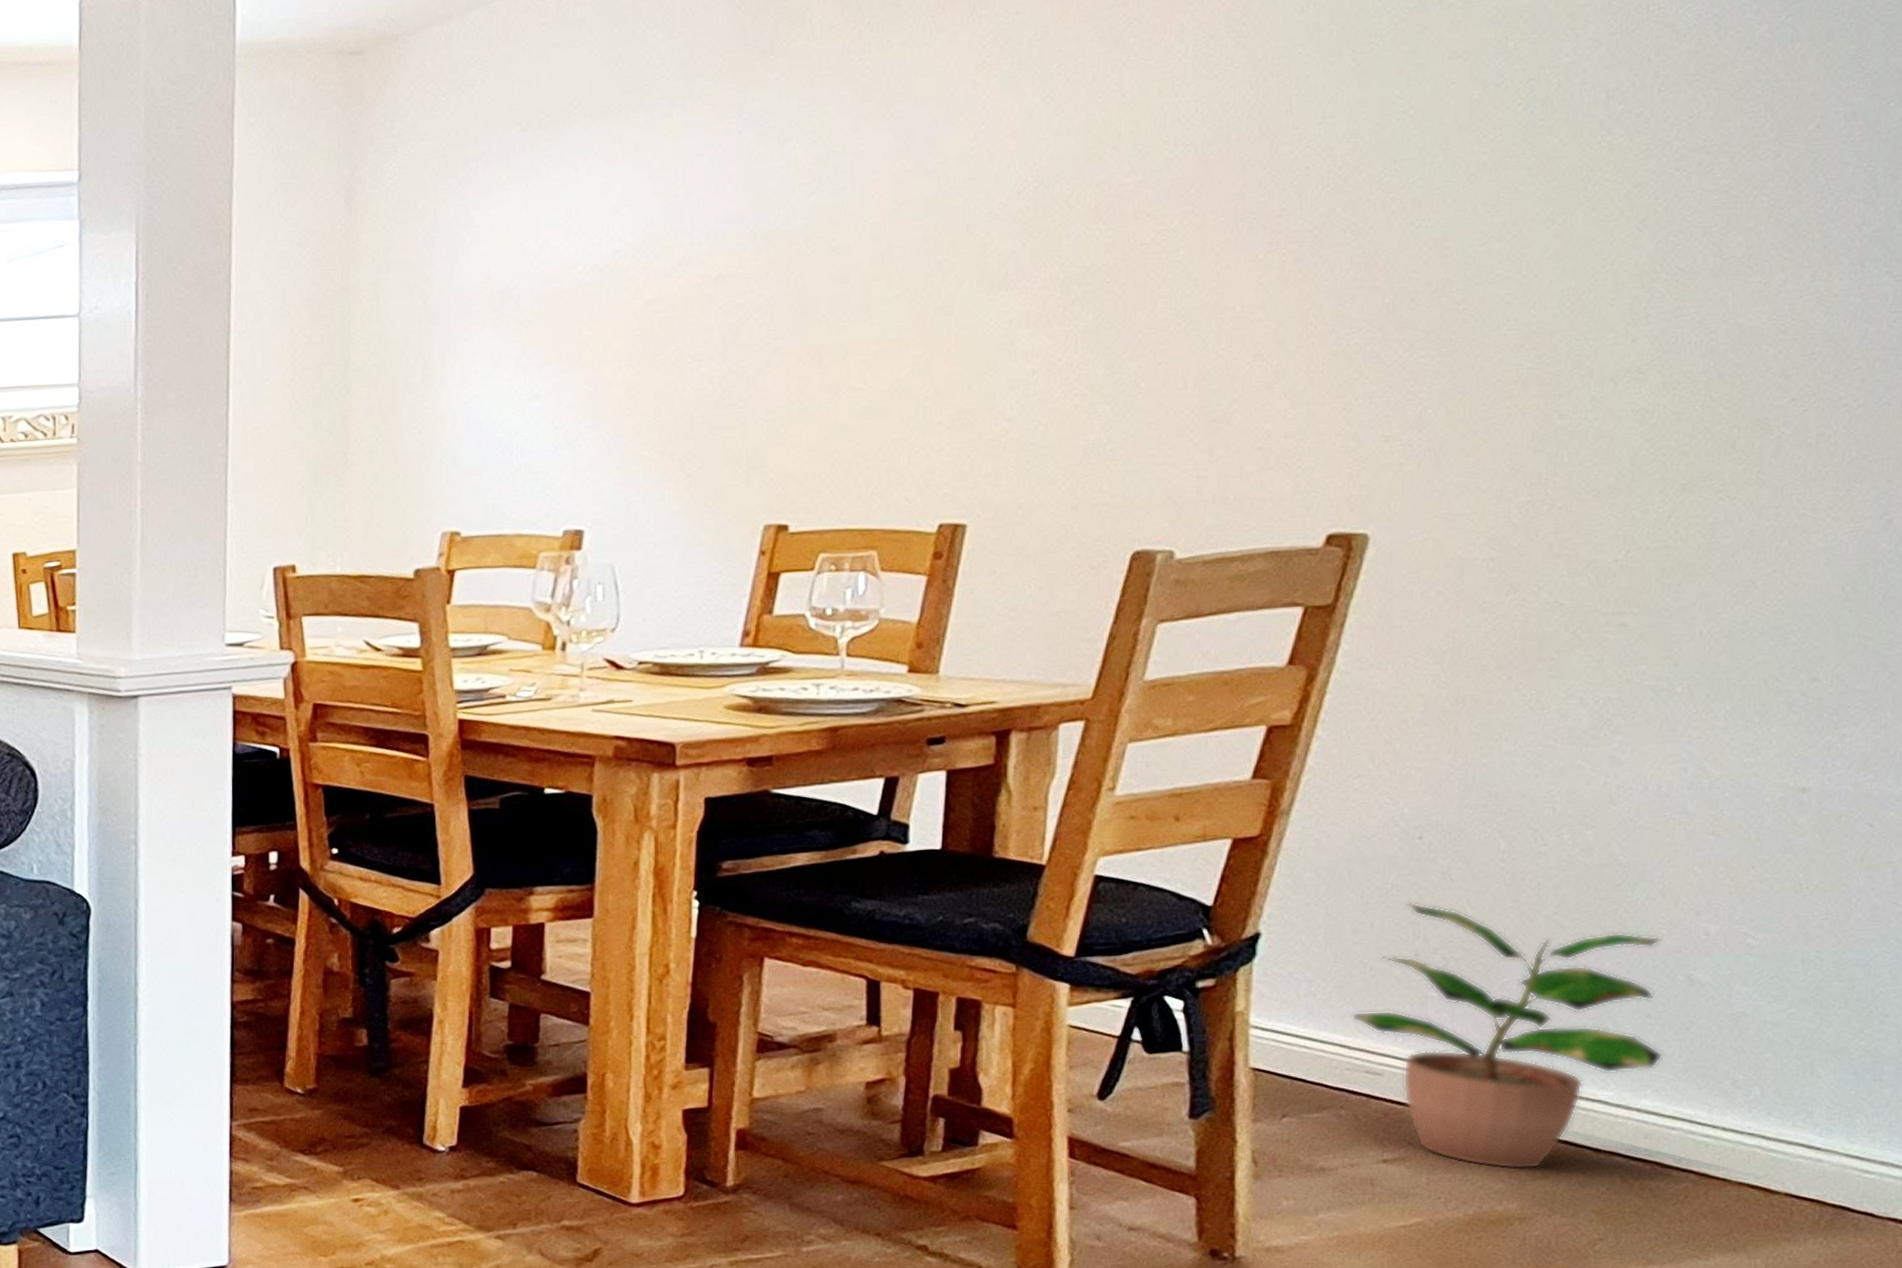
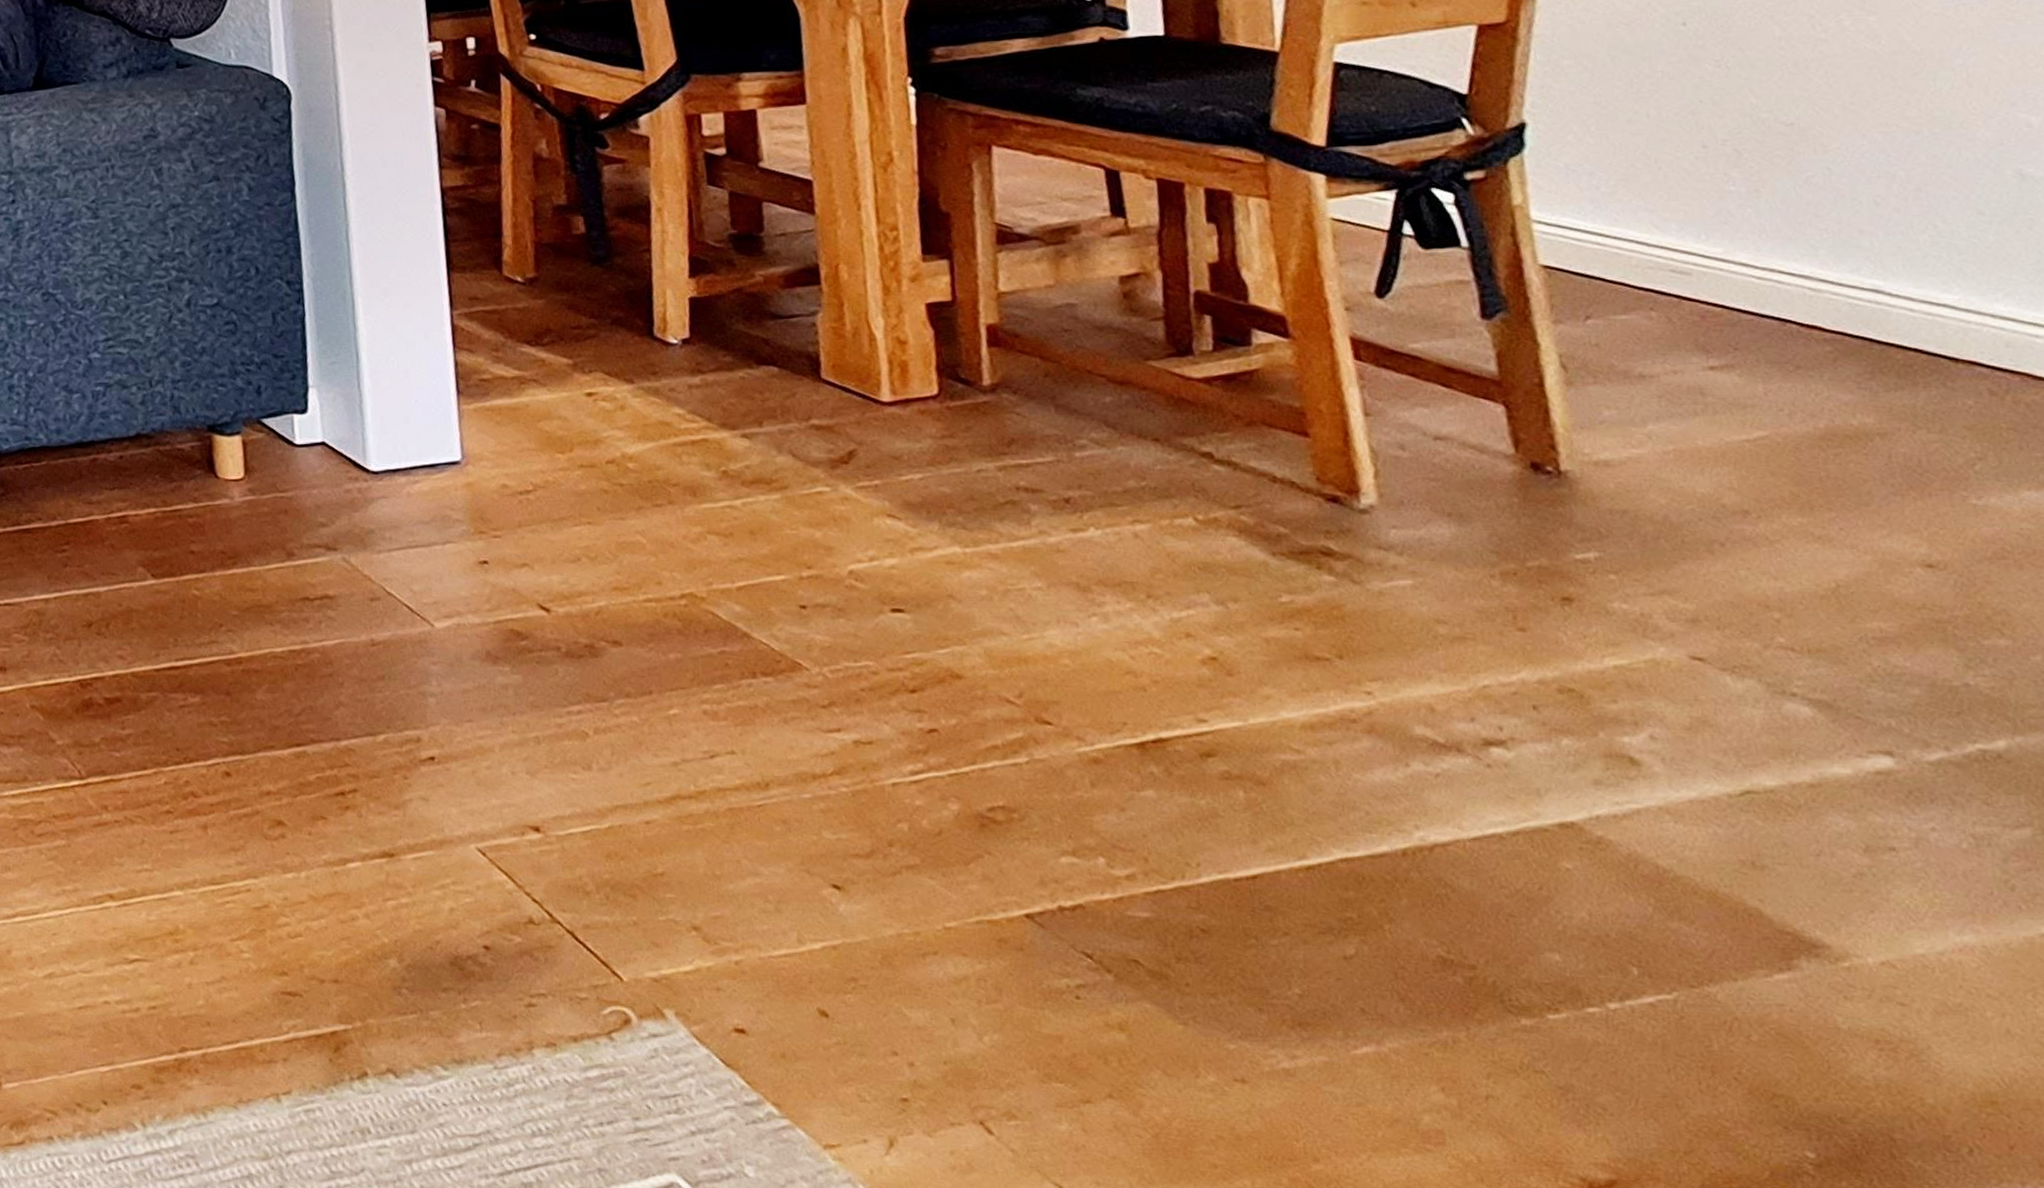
potted plant: present [1352,902,1663,1170] -> none [1644,91,2008,380]

